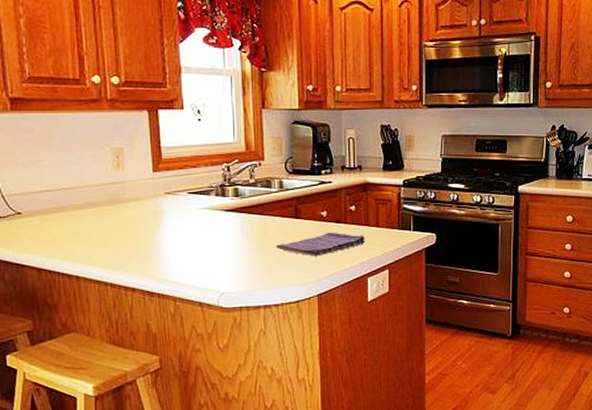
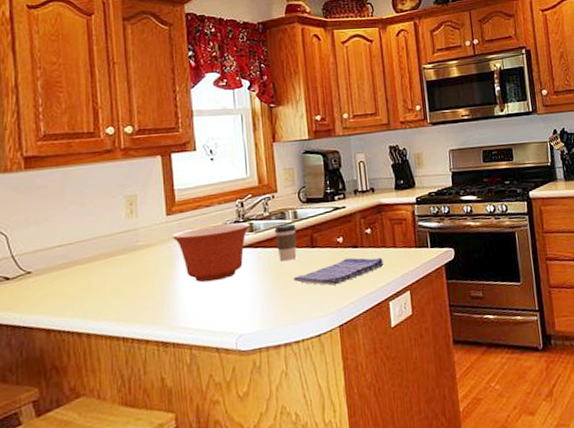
mixing bowl: none [158,187,236,241] -> present [171,222,251,283]
coffee cup: none [259,193,281,229] -> present [274,223,297,262]

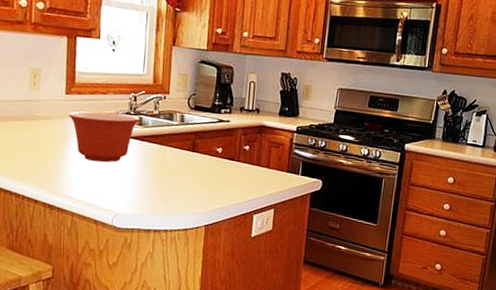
coffee cup: present [274,223,297,262] -> none [160,125,181,159]
dish towel: present [293,257,384,286] -> none [171,167,255,190]

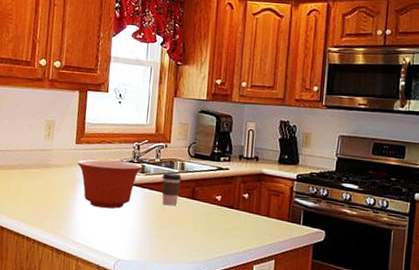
coffee cup: none [160,125,181,159] -> present [161,172,182,206]

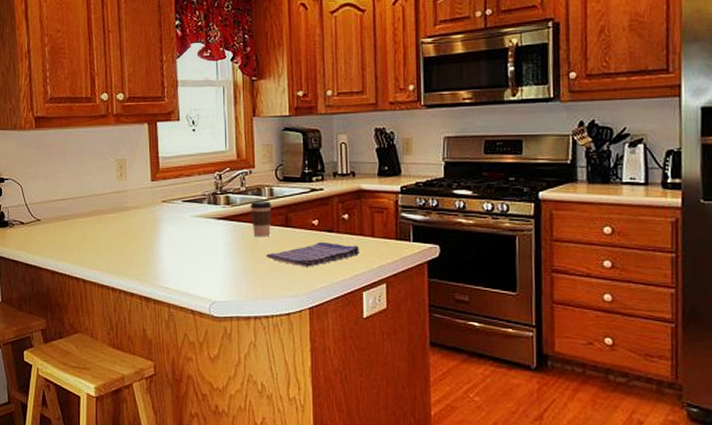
mixing bowl: present [77,159,143,209] -> none [155,195,227,248]
dish towel: none [171,215,255,238] -> present [266,241,359,267]

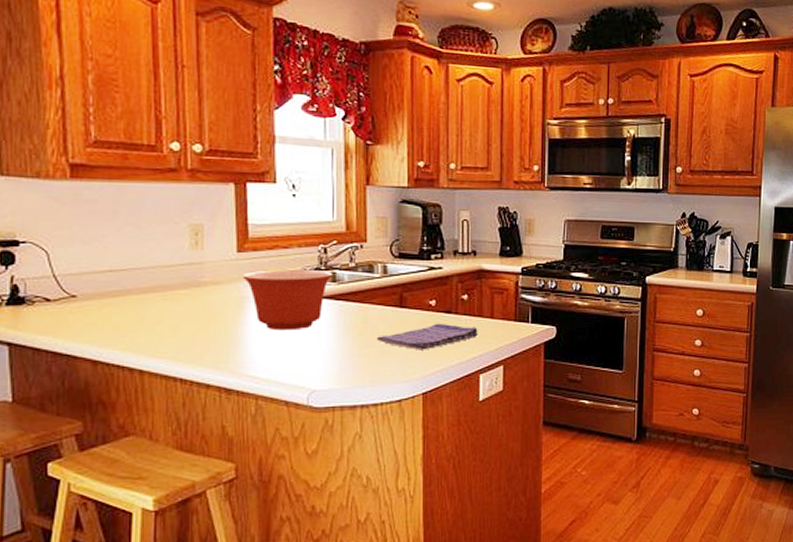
mixing bowl: none [155,195,227,248] -> present [242,270,333,331]
coffee cup: present [250,201,272,237] -> none [360,278,385,318]

